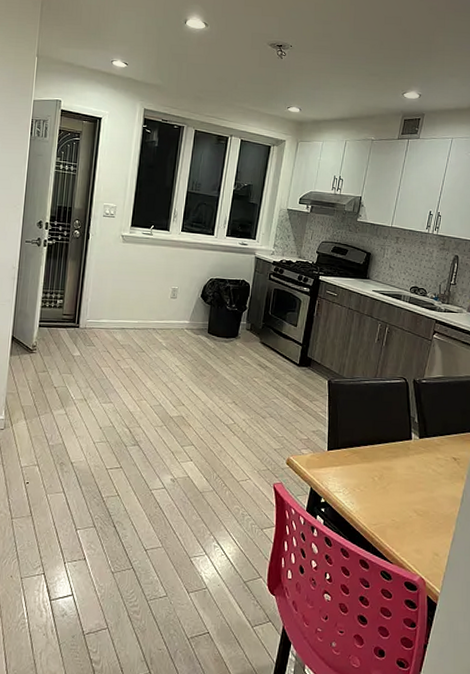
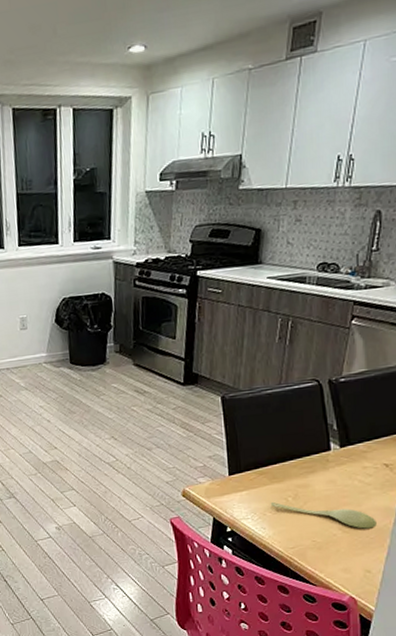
spoon: none [359,479,445,514] -> present [270,501,377,529]

